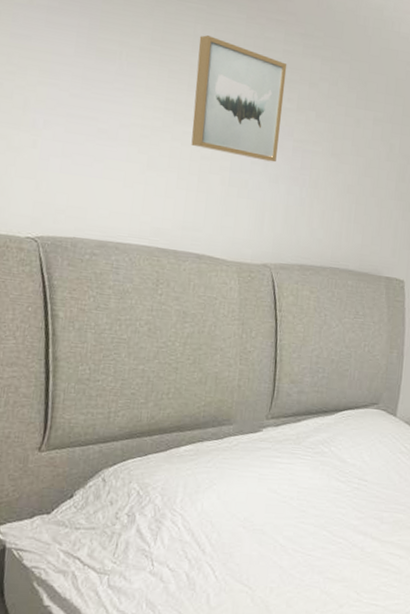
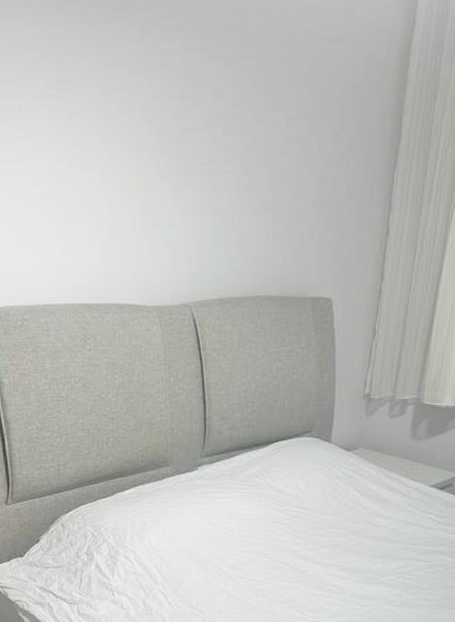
wall art: present [191,35,288,163] -> none [93,64,187,194]

